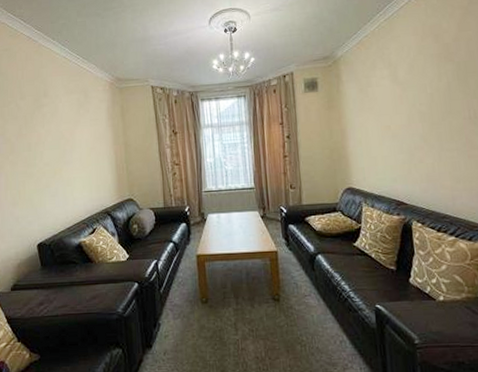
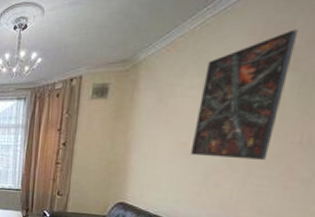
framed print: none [390,30,451,137] -> present [190,29,299,160]

